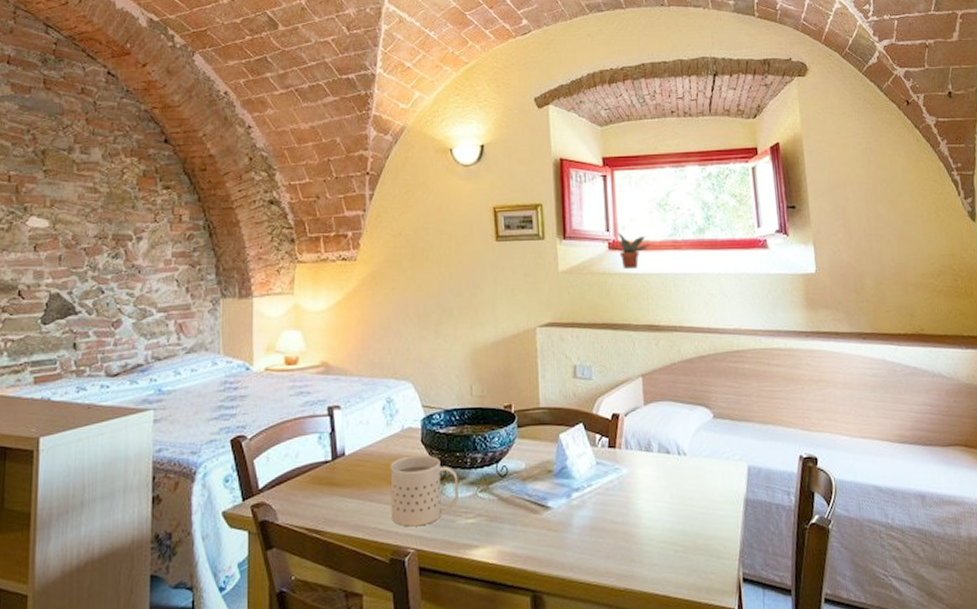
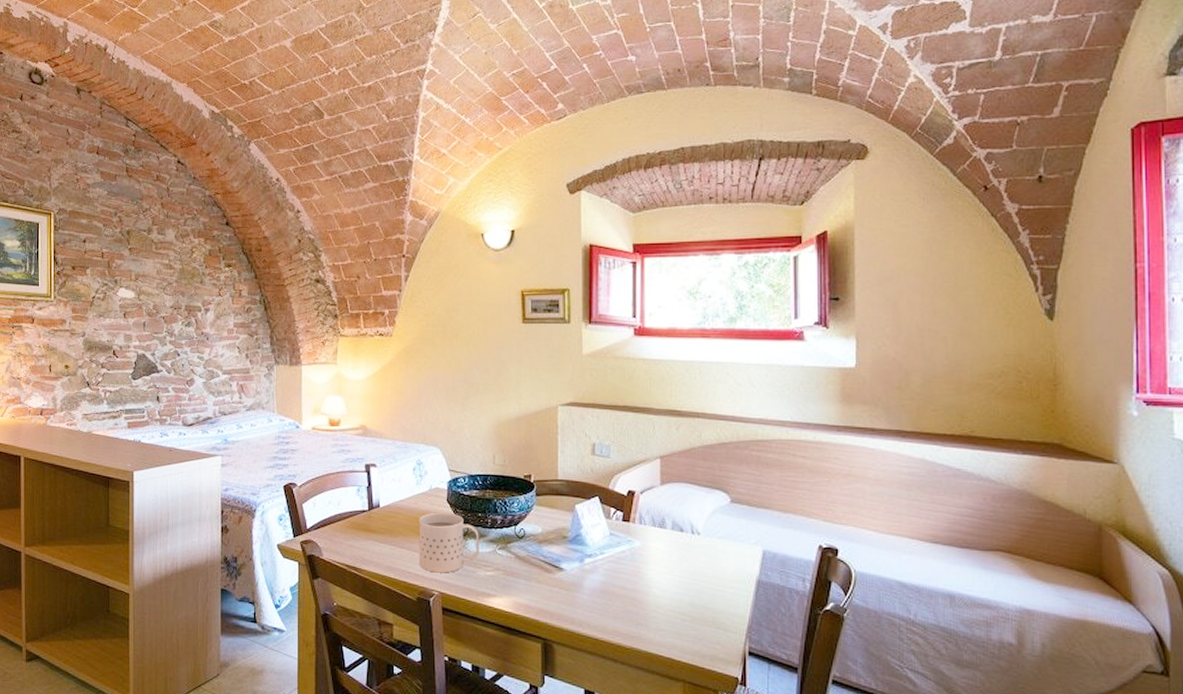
potted plant: present [606,232,652,269] -> none [631,319,679,354]

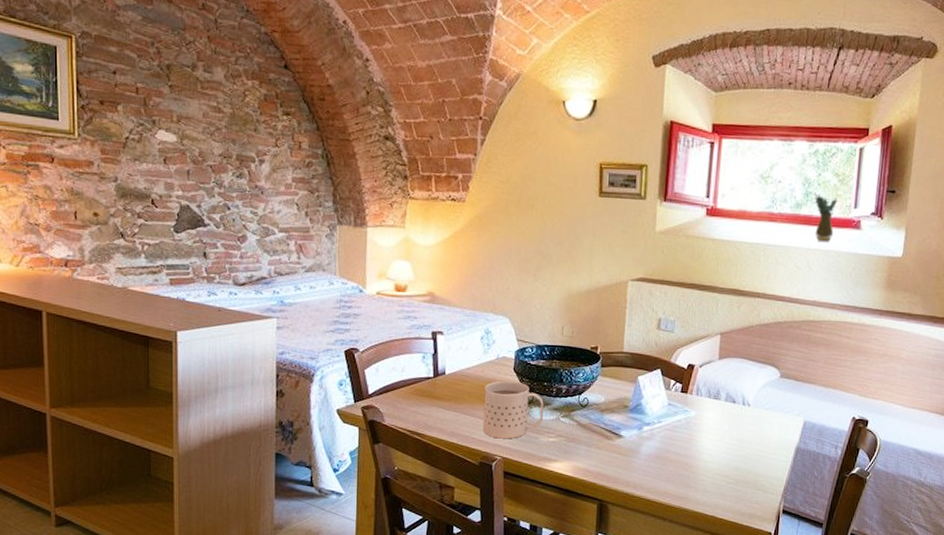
vase: none [749,305,775,357] -> present [814,193,837,243]

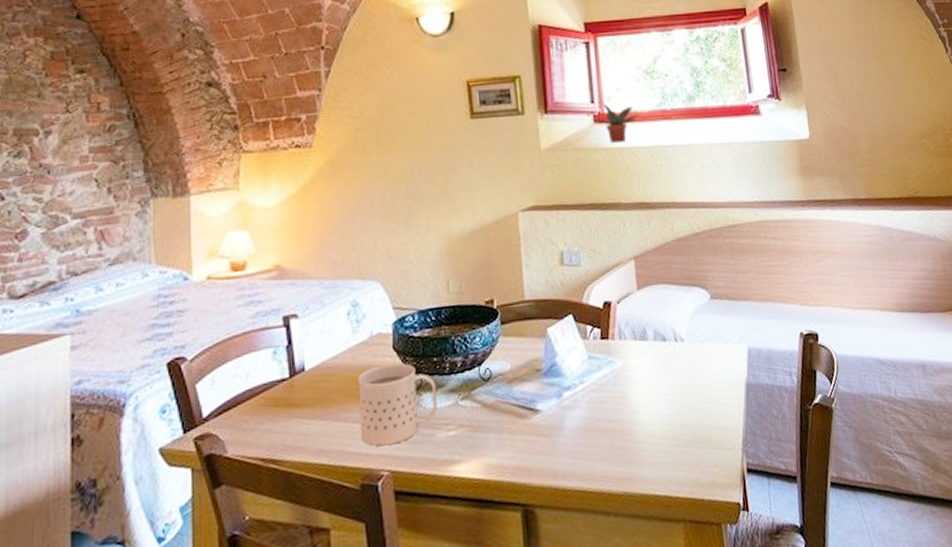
potted plant: none [704,199,749,236] -> present [591,103,640,143]
vase: present [814,193,837,243] -> none [705,82,734,135]

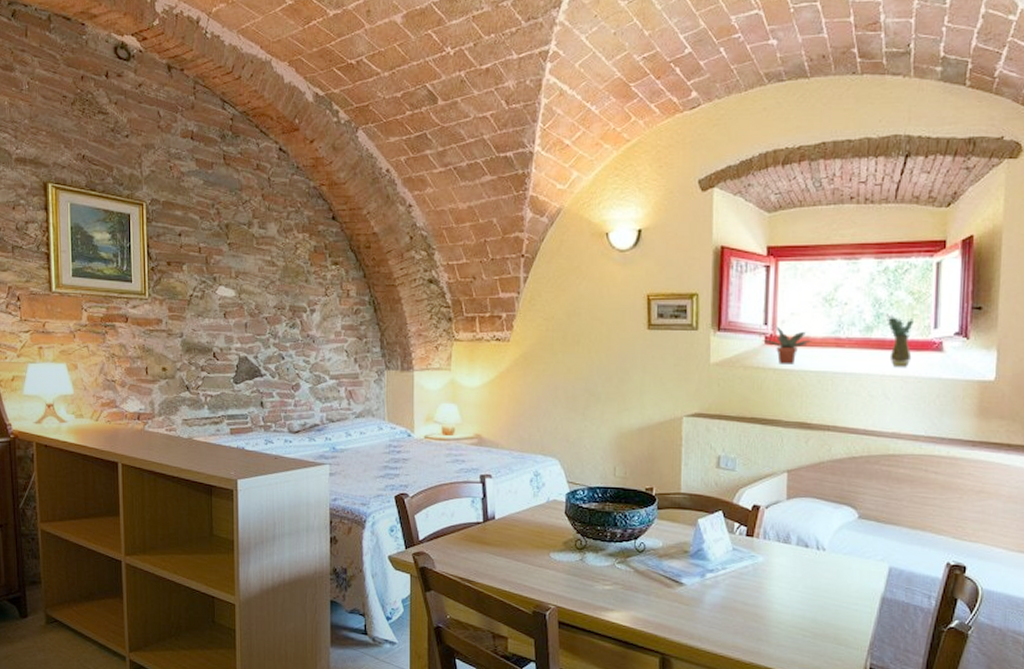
mug: present [358,362,437,447] -> none [535,525,598,587]
vase: none [705,82,734,135] -> present [887,314,914,368]

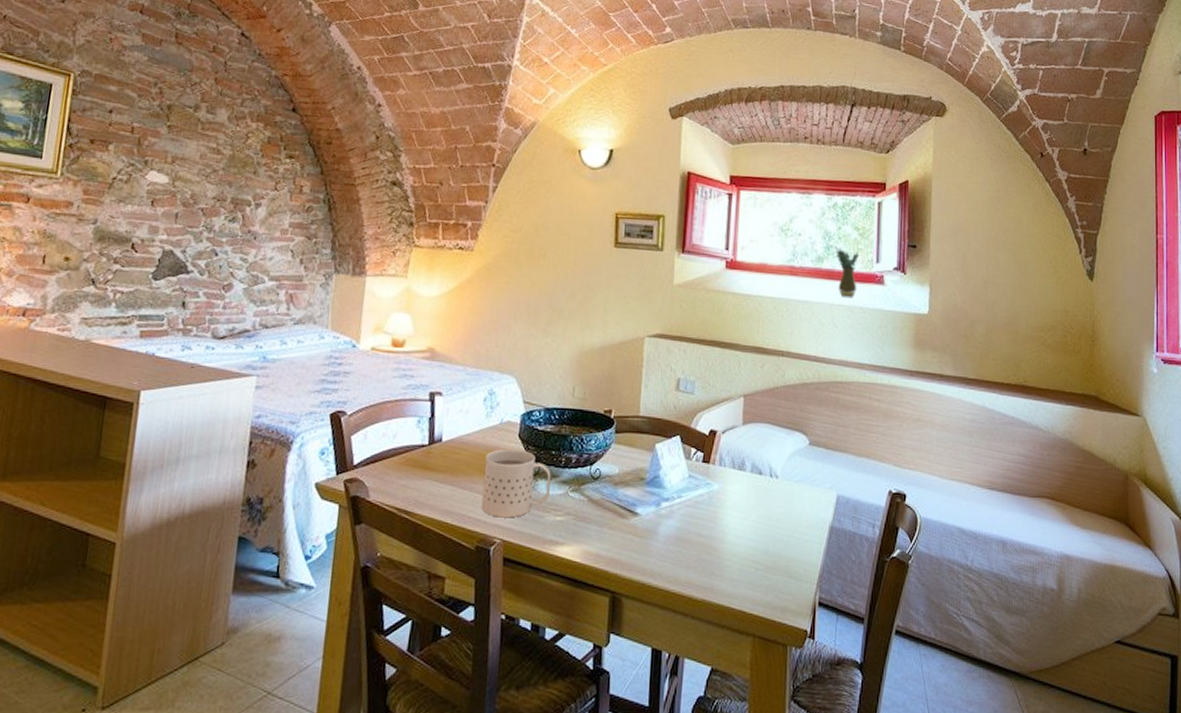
mug: none [535,525,598,587] -> present [481,448,551,518]
potted plant: present [762,326,812,364] -> none [723,252,769,290]

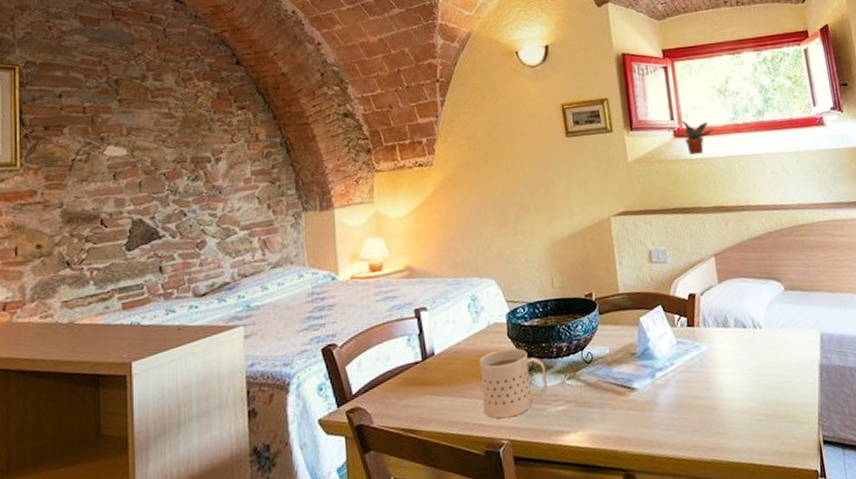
potted plant: none [723,252,769,290] -> present [671,120,715,155]
vase: present [835,246,859,299] -> none [773,98,801,145]

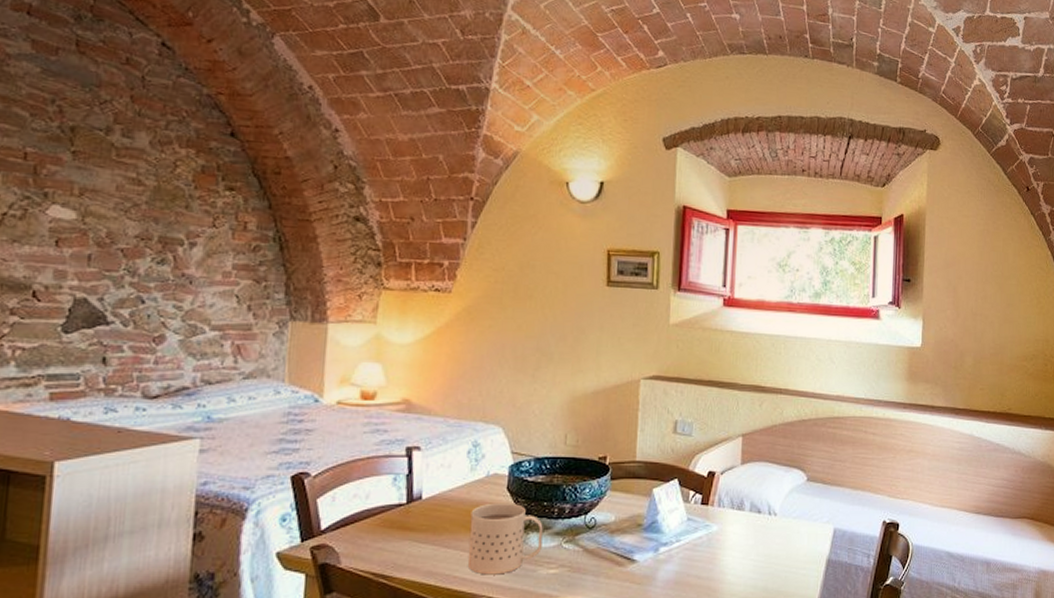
potted plant: present [671,120,715,155] -> none [720,289,767,327]

